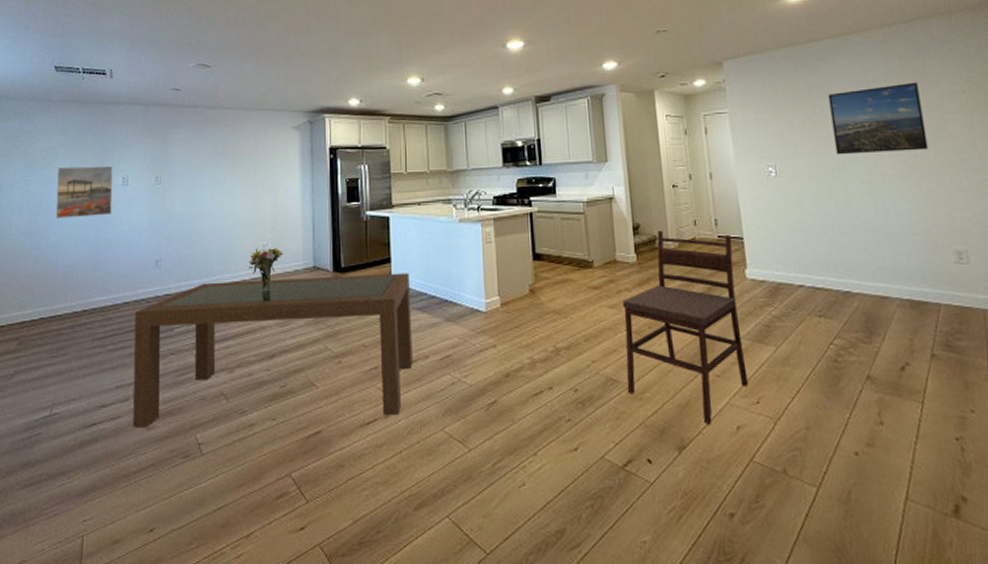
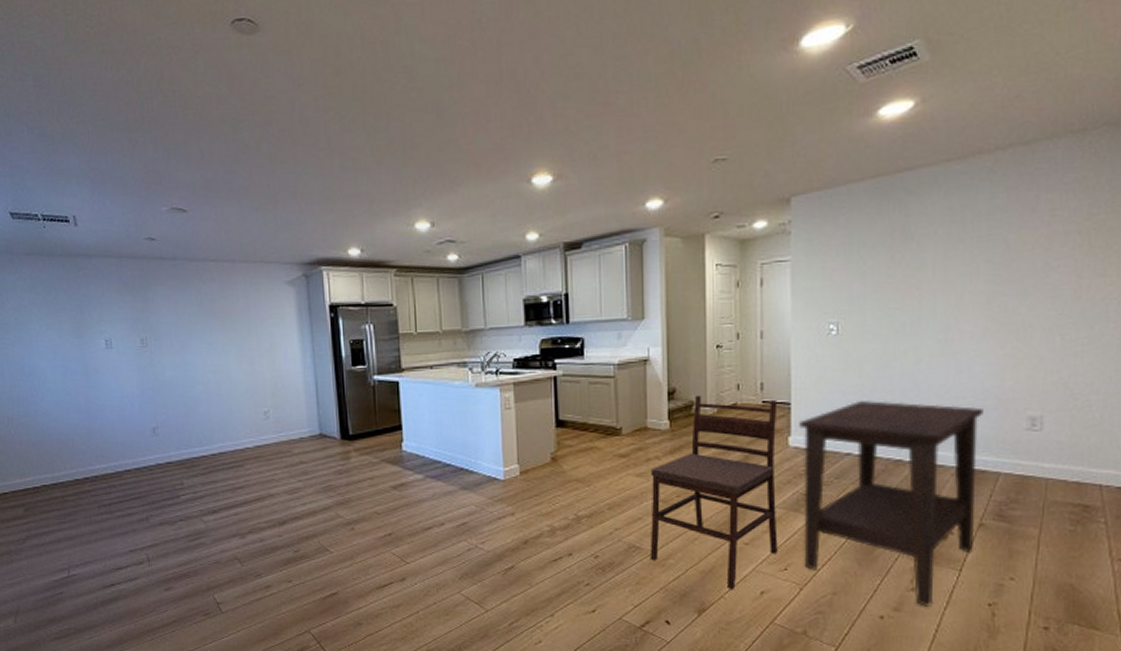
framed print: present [55,166,113,219] -> none [33,327,99,384]
dining table: present [132,272,413,427] -> none [137,440,428,587]
bouquet: present [248,247,284,292] -> none [250,414,287,460]
side table: none [753,234,931,441] -> present [799,399,983,607]
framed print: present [828,82,929,155] -> none [912,220,1025,310]

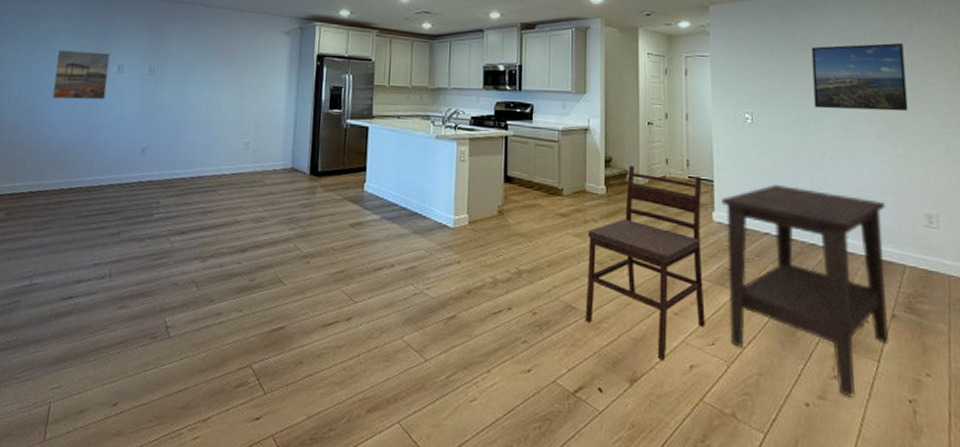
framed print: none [33,327,99,384] -> present [52,50,110,100]
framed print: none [912,220,1025,310] -> present [811,42,908,112]

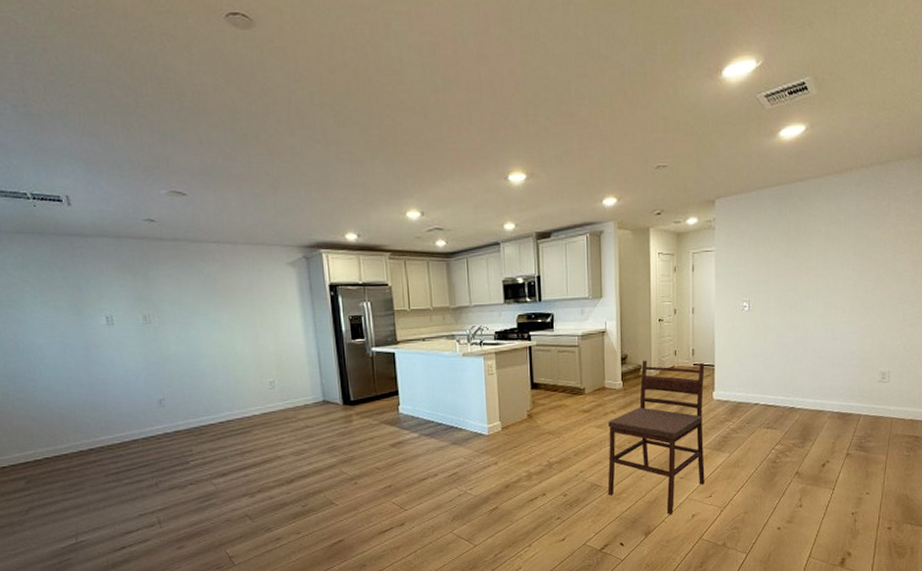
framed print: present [52,50,110,100] -> none [27,304,101,361]
side table: present [722,184,888,398] -> none [721,361,850,518]
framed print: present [811,42,908,112] -> none [802,223,880,291]

